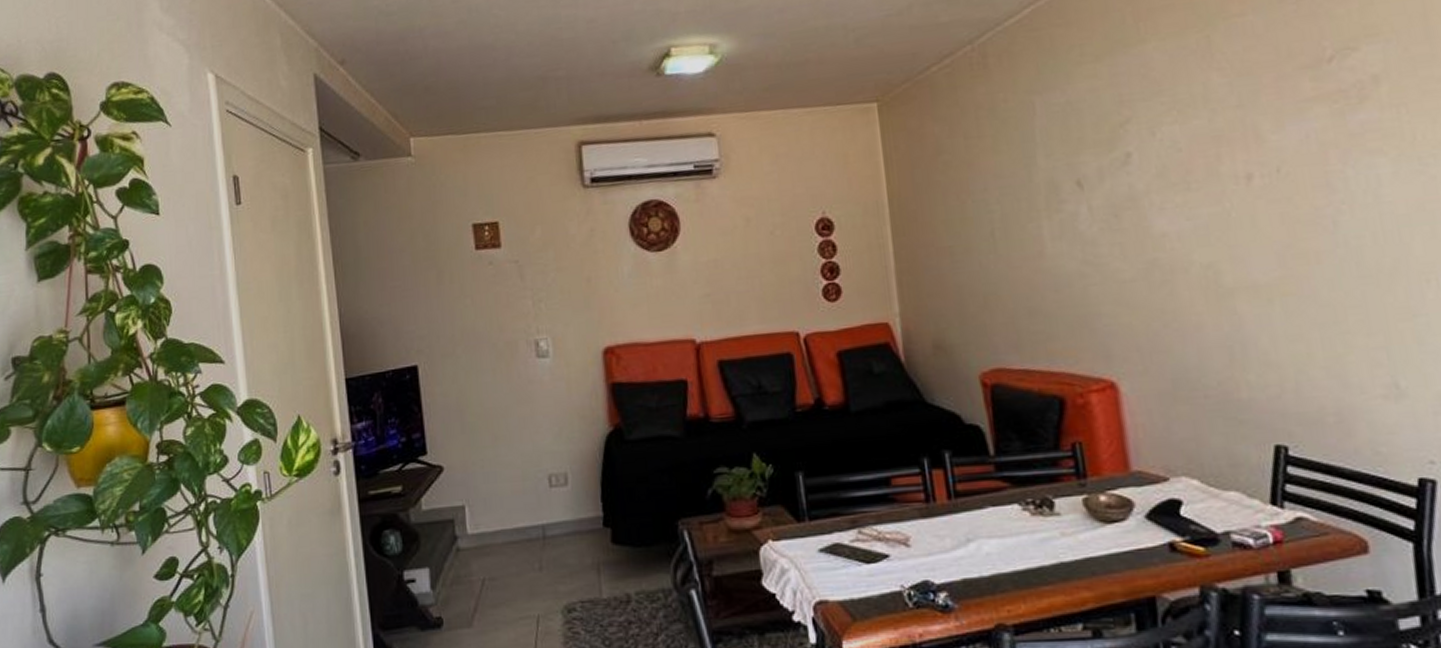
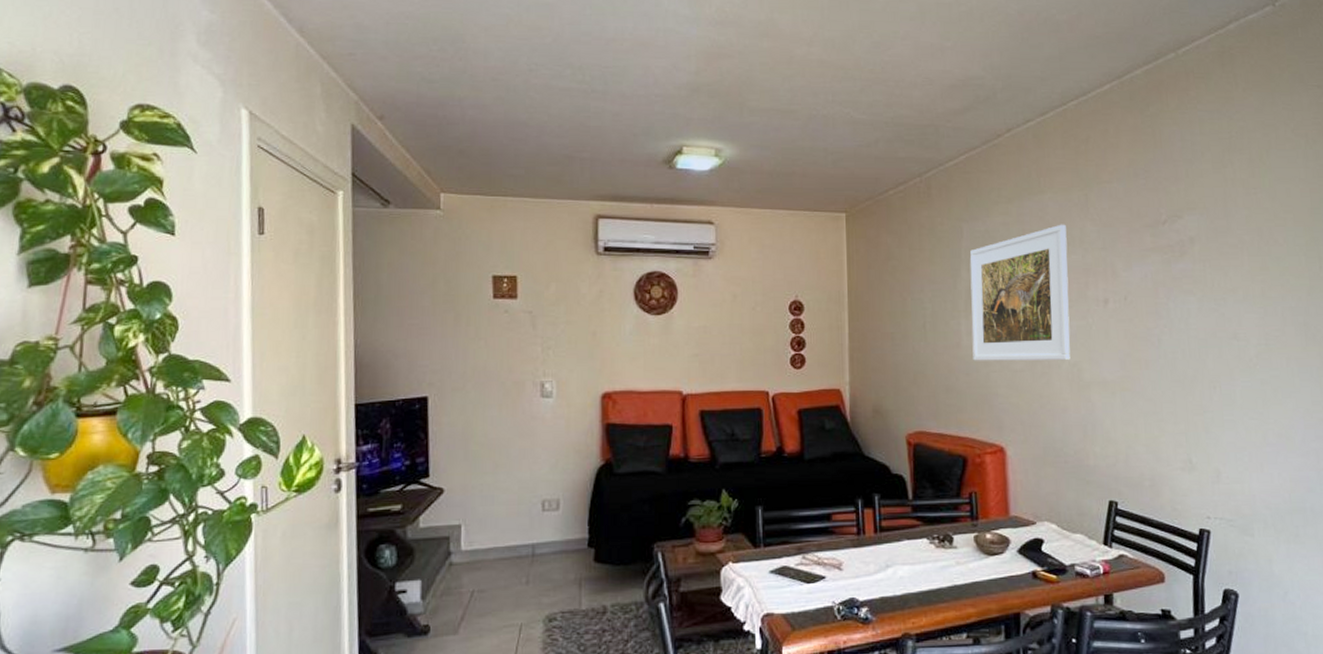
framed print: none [1047,80,1203,274] -> present [969,224,1071,361]

